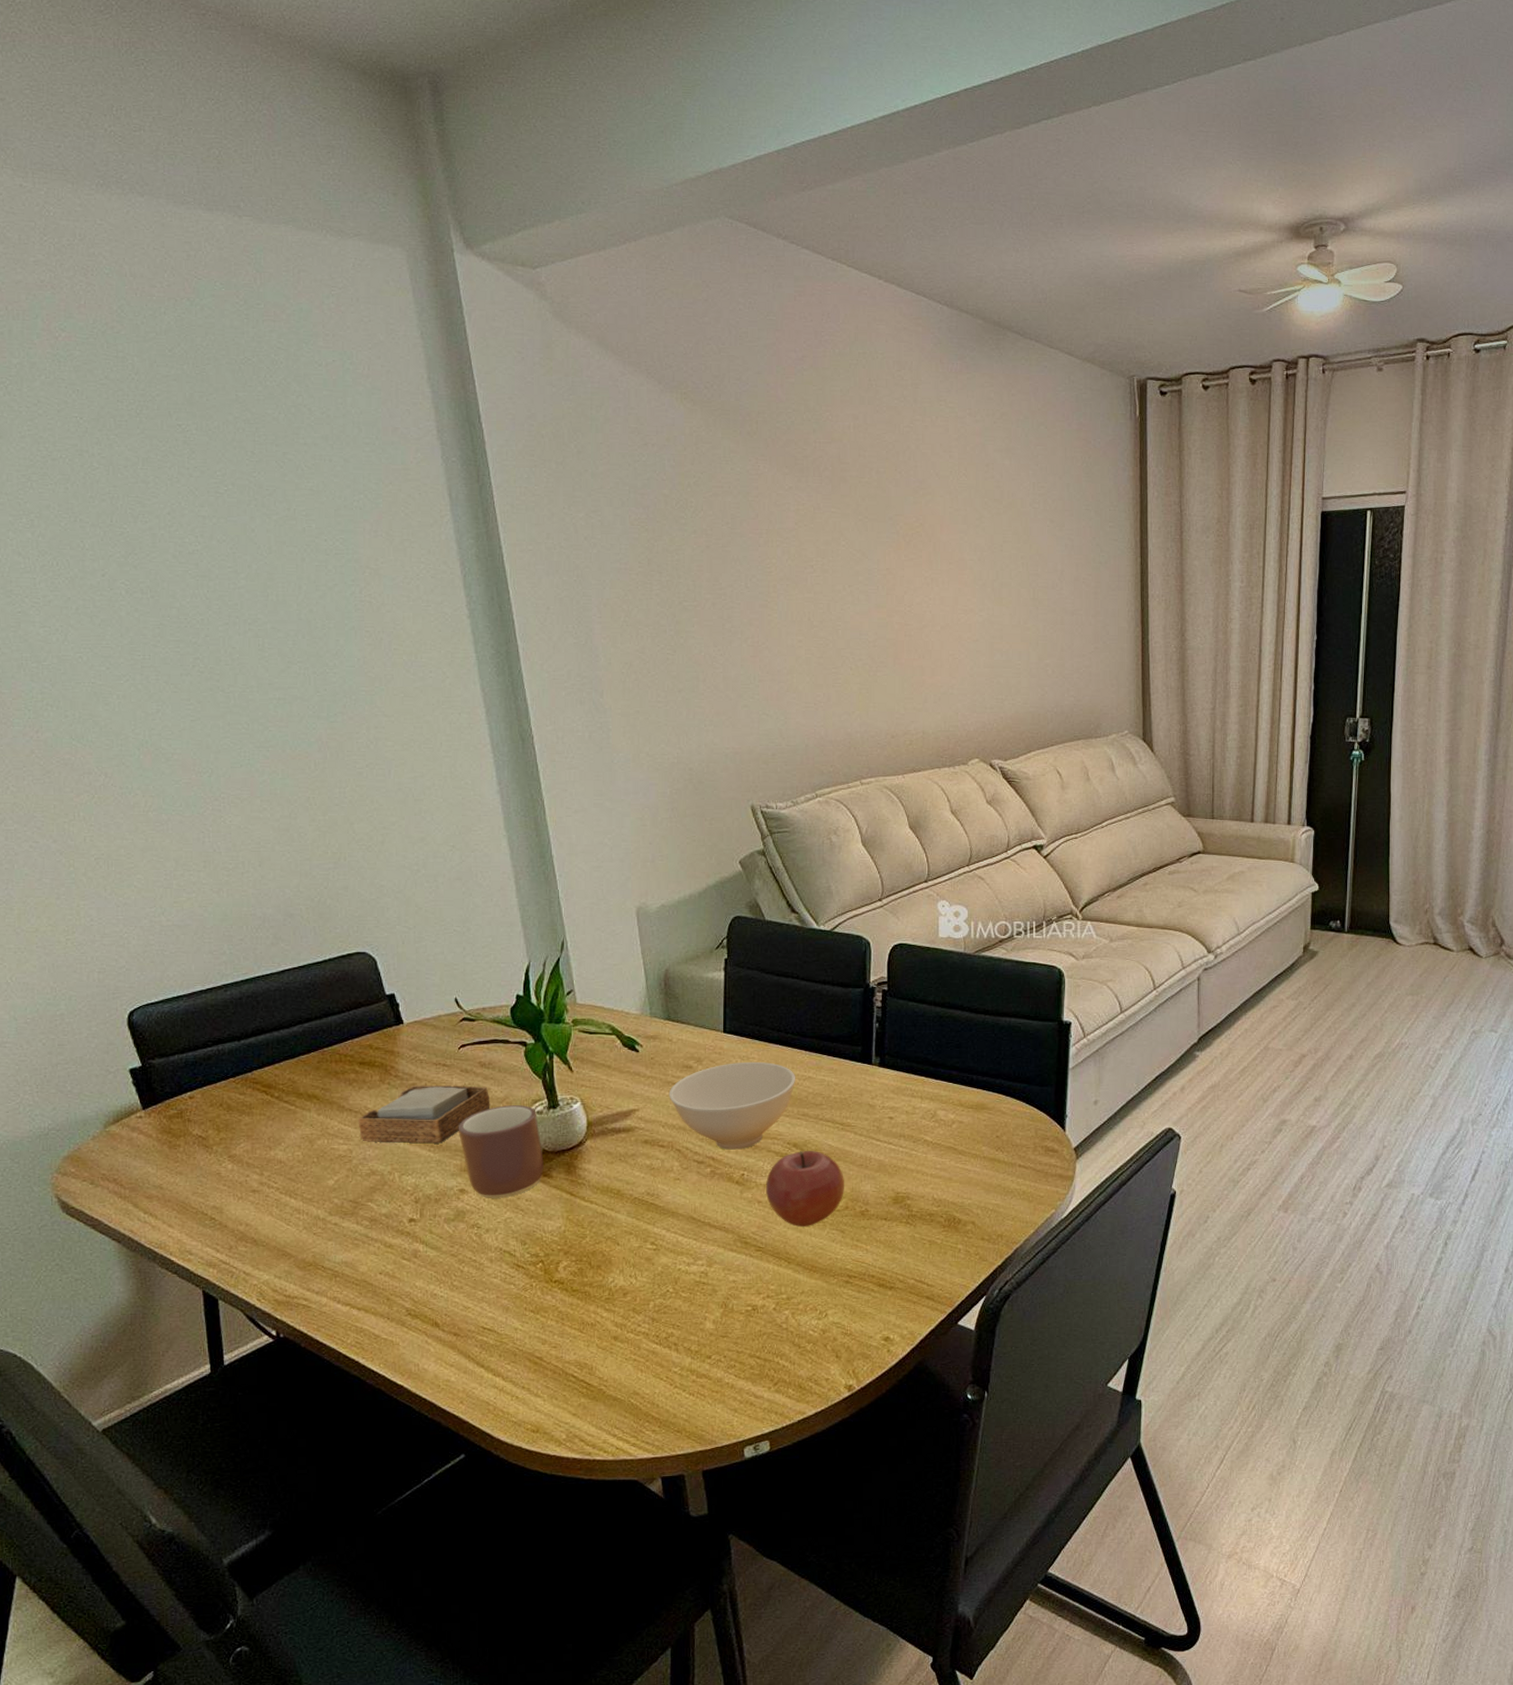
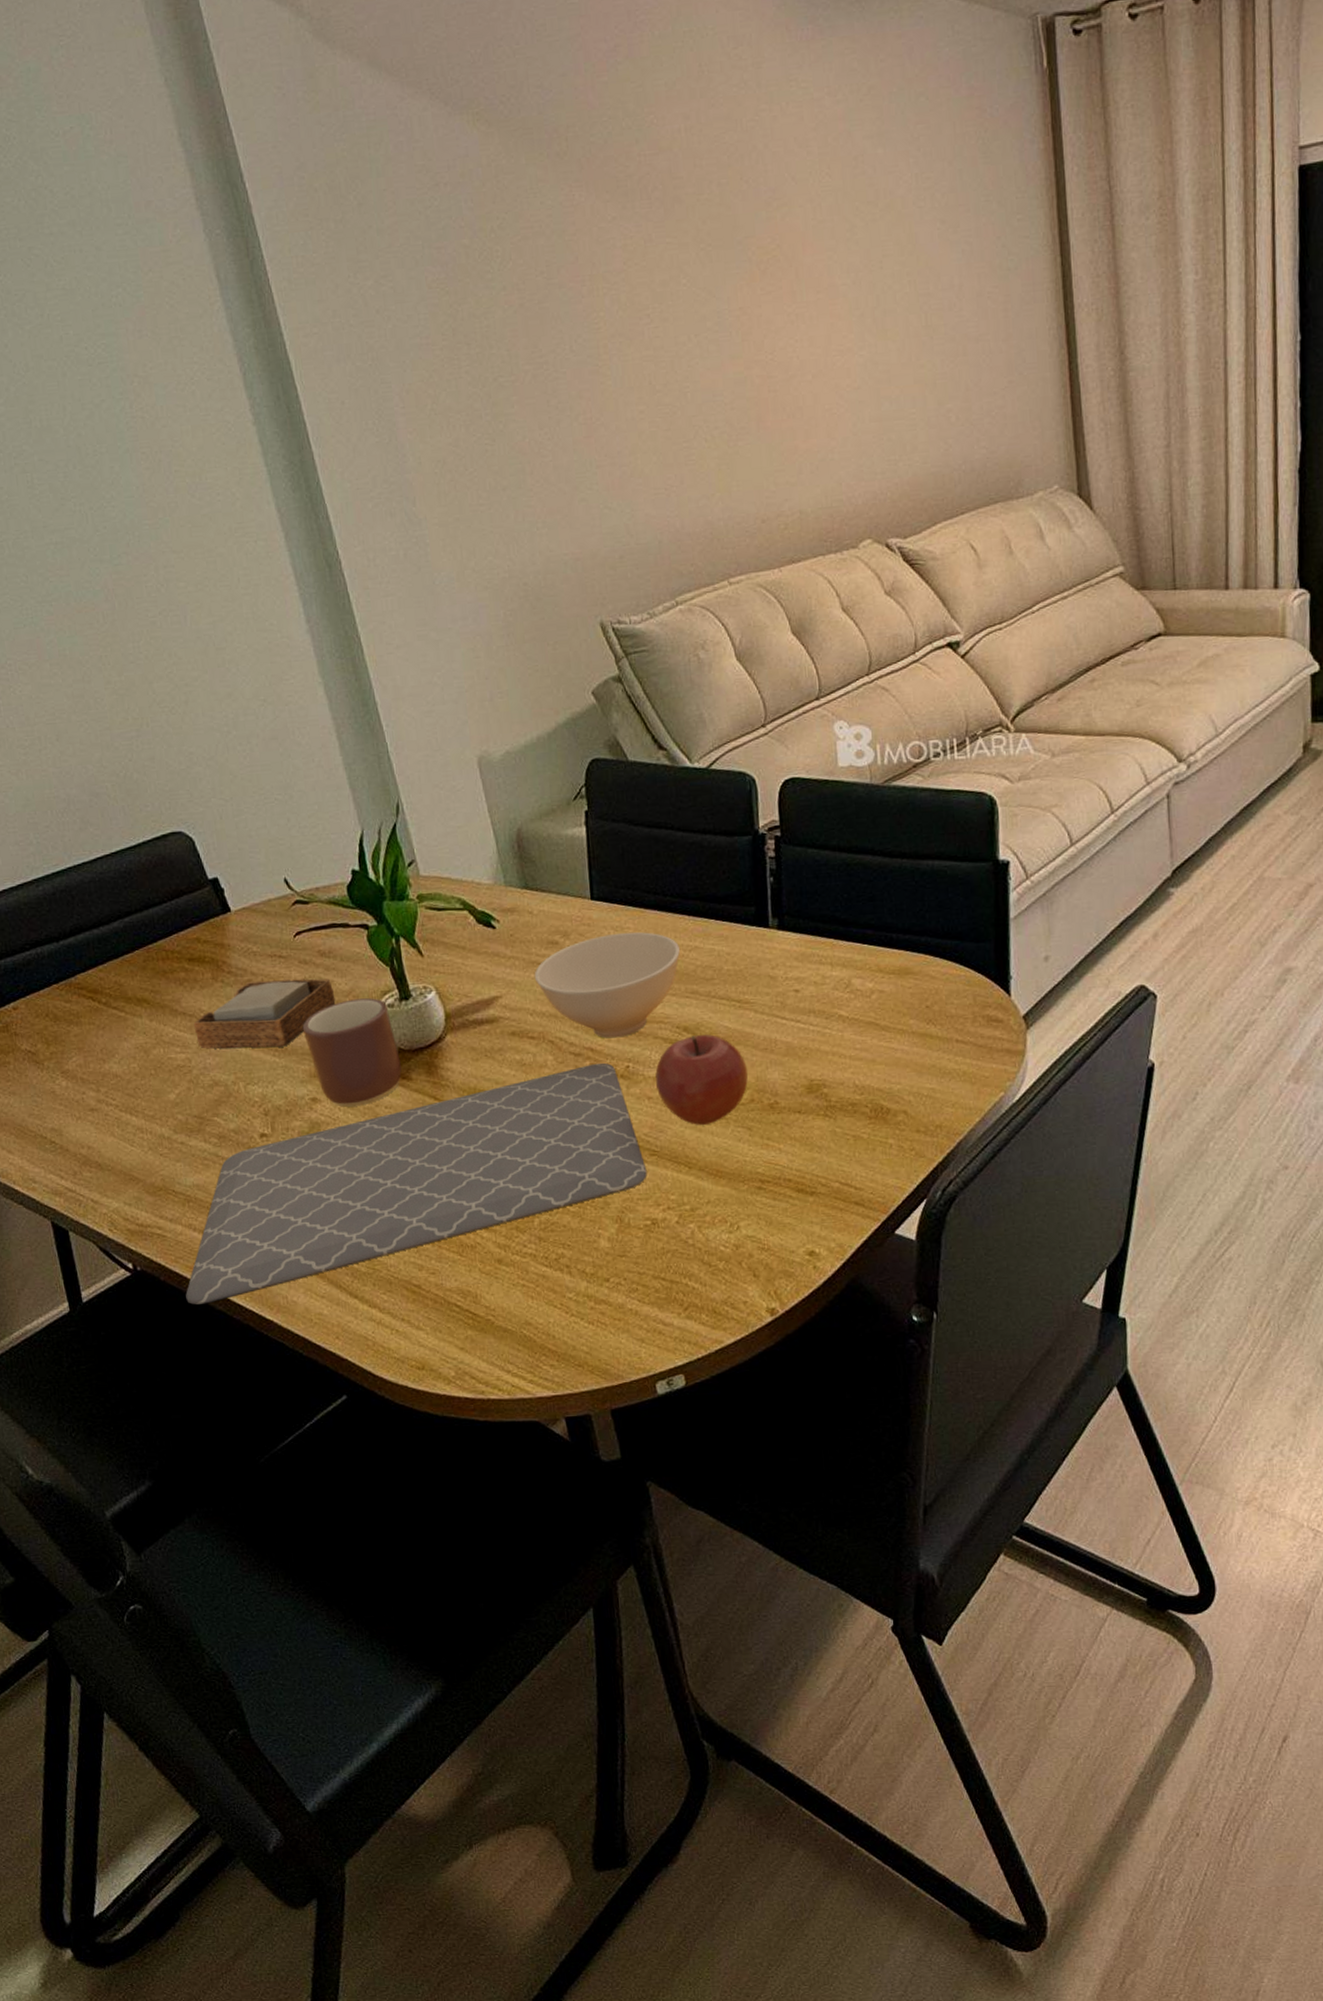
placemat: none [323,1170,752,1370] -> present [185,1063,647,1305]

